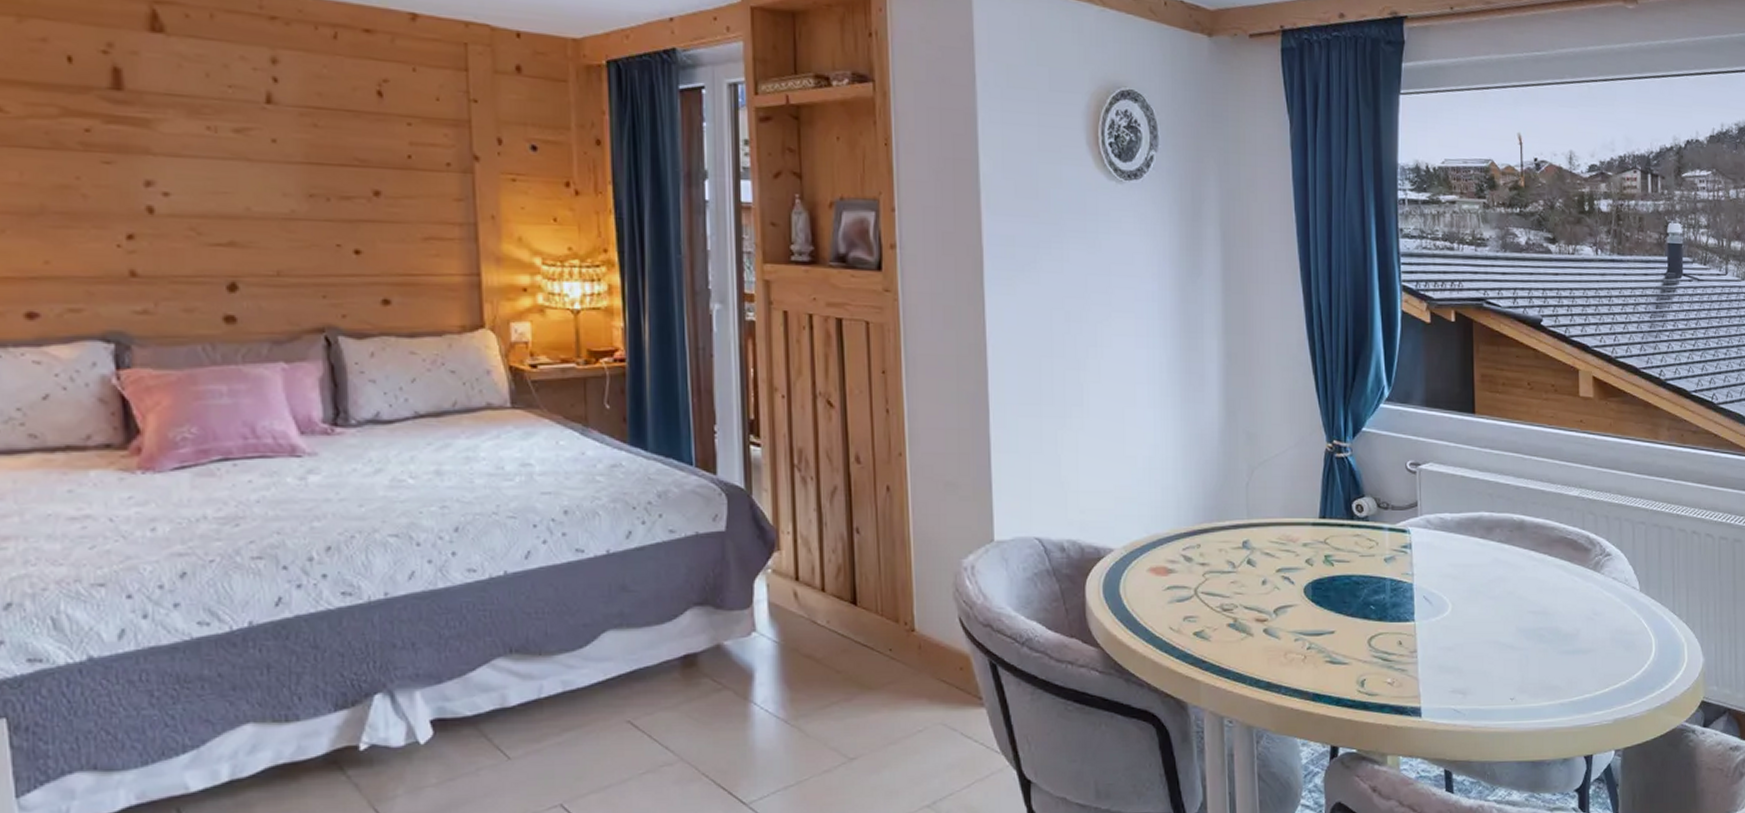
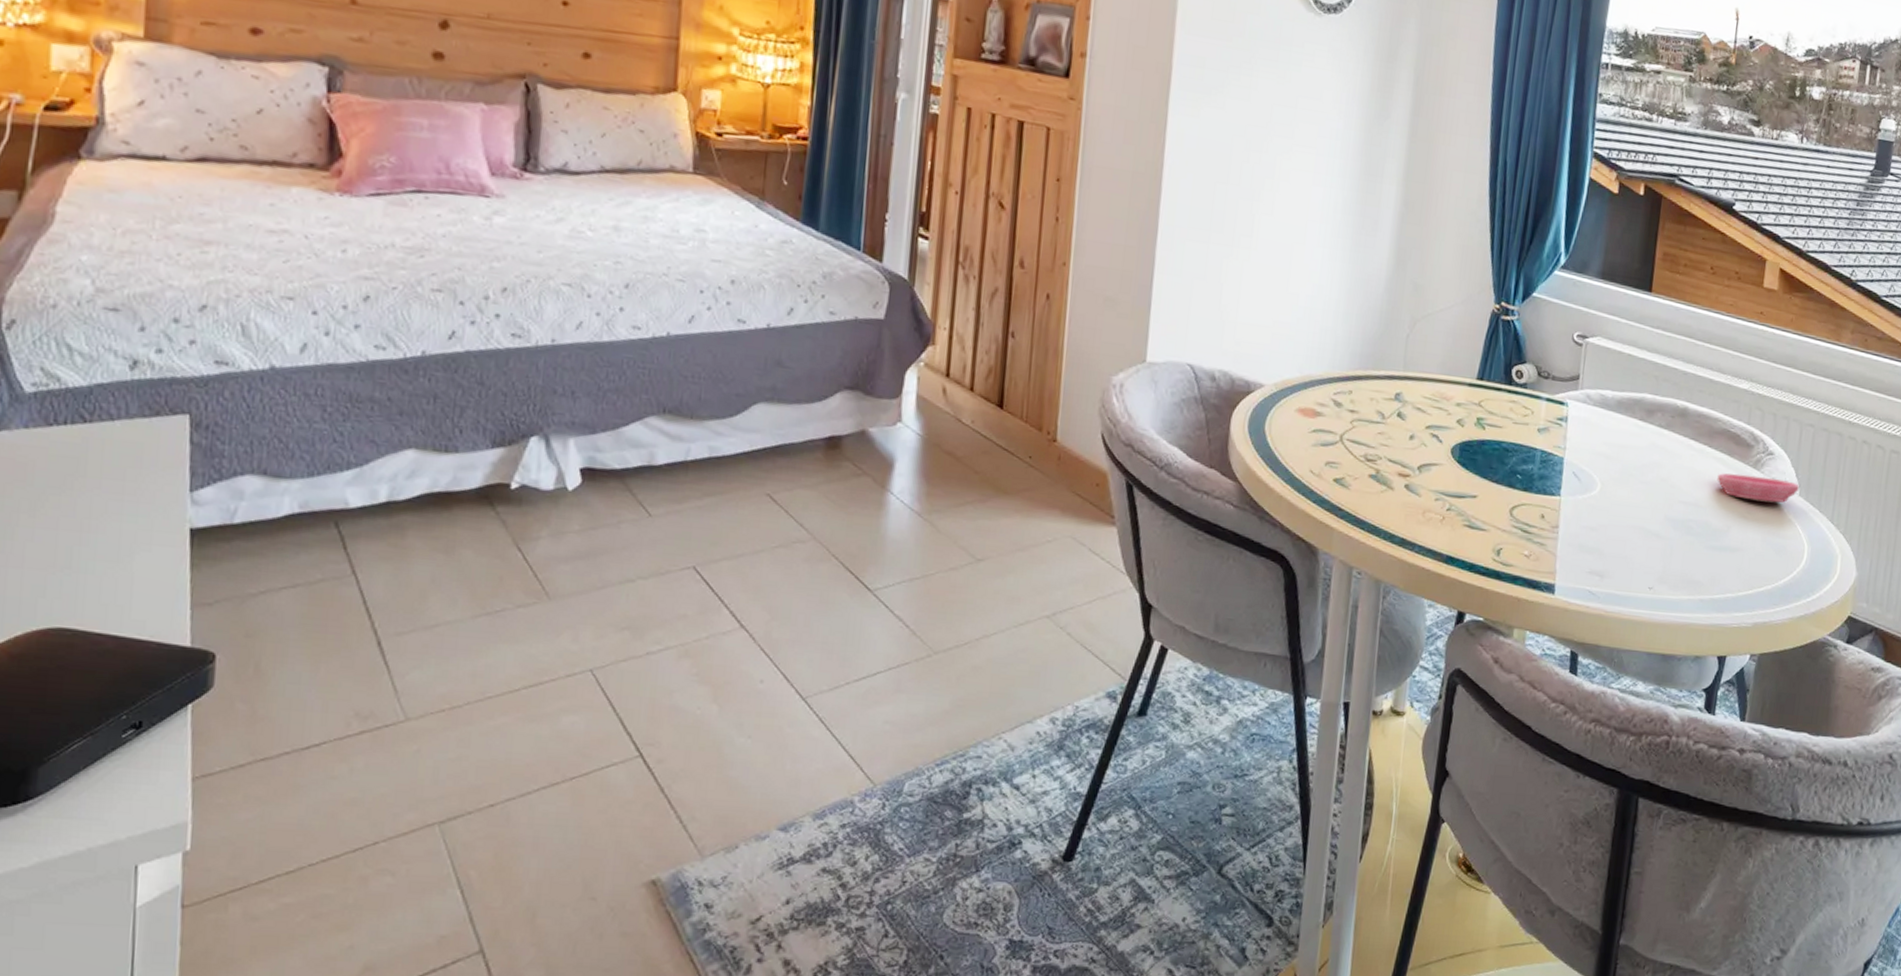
saucer: none [1561,577,1639,602] -> present [1717,473,1799,503]

